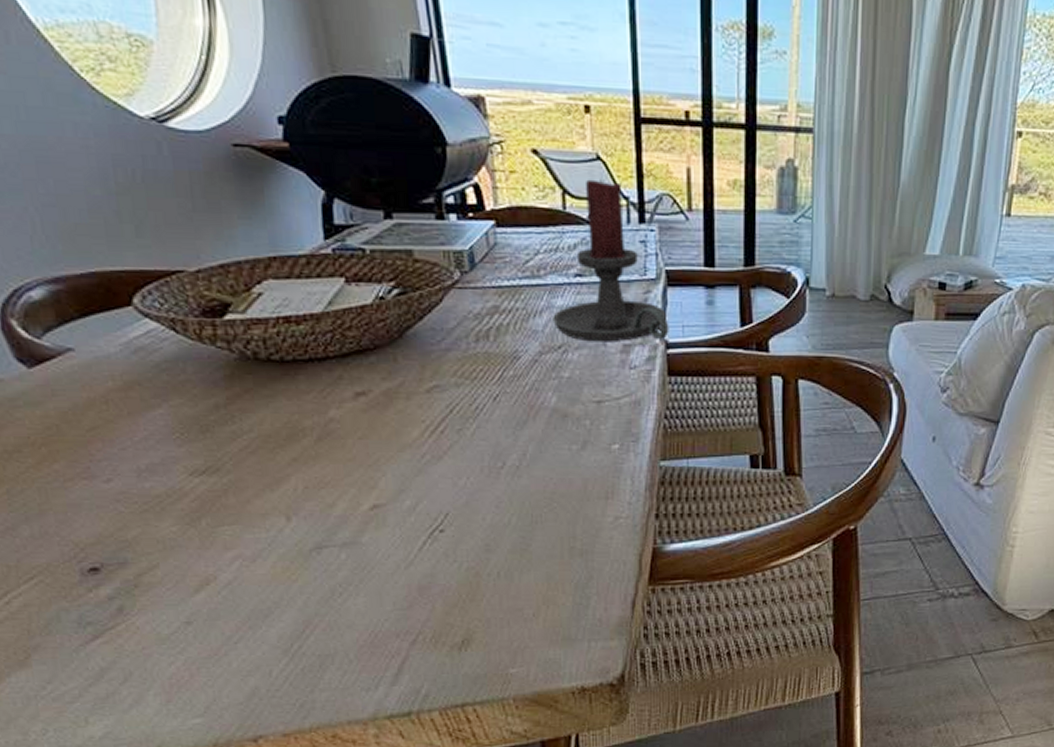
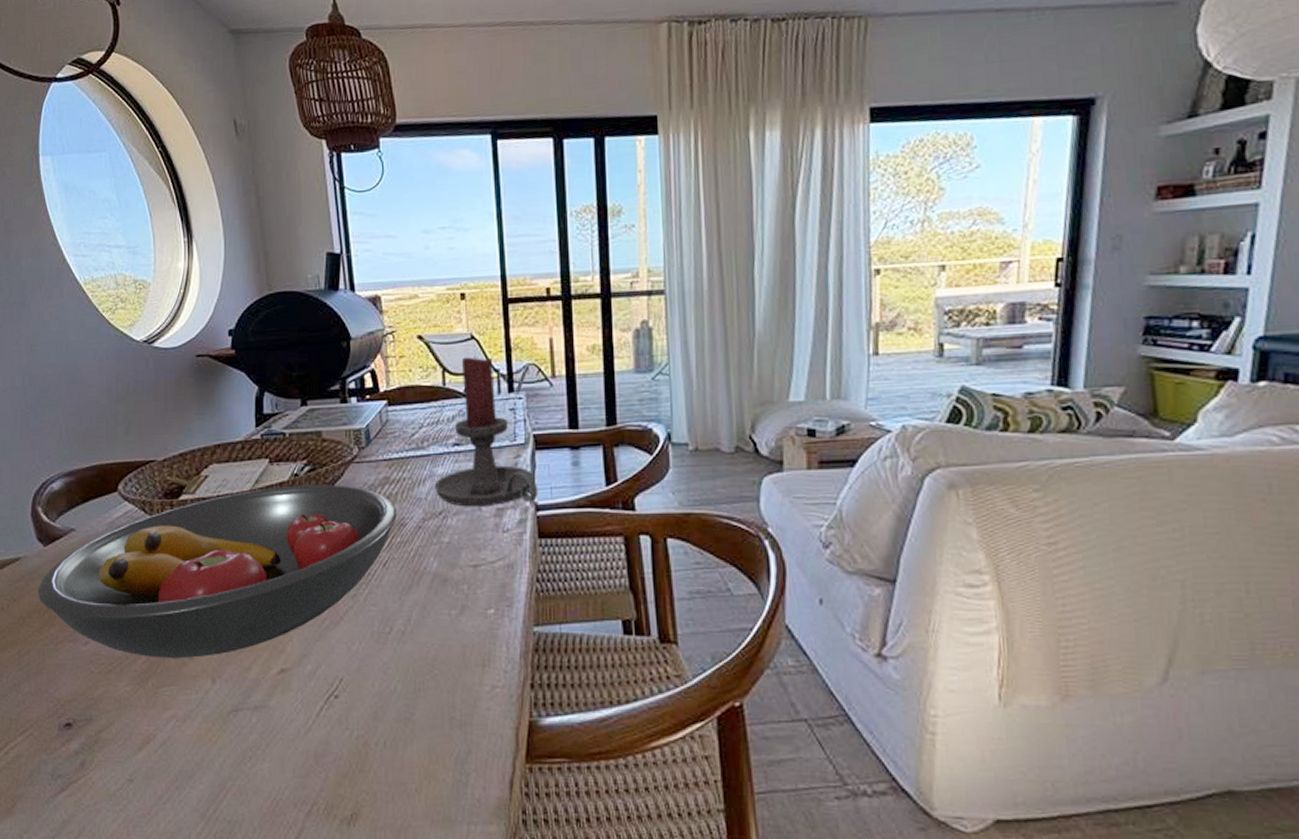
fruit bowl: none [25,309,509,496] -> present [37,484,397,659]

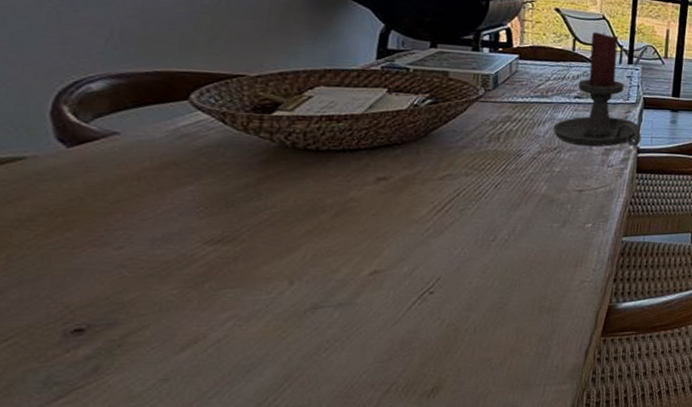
fruit bowl: present [37,484,397,659] -> none [48,114,515,263]

